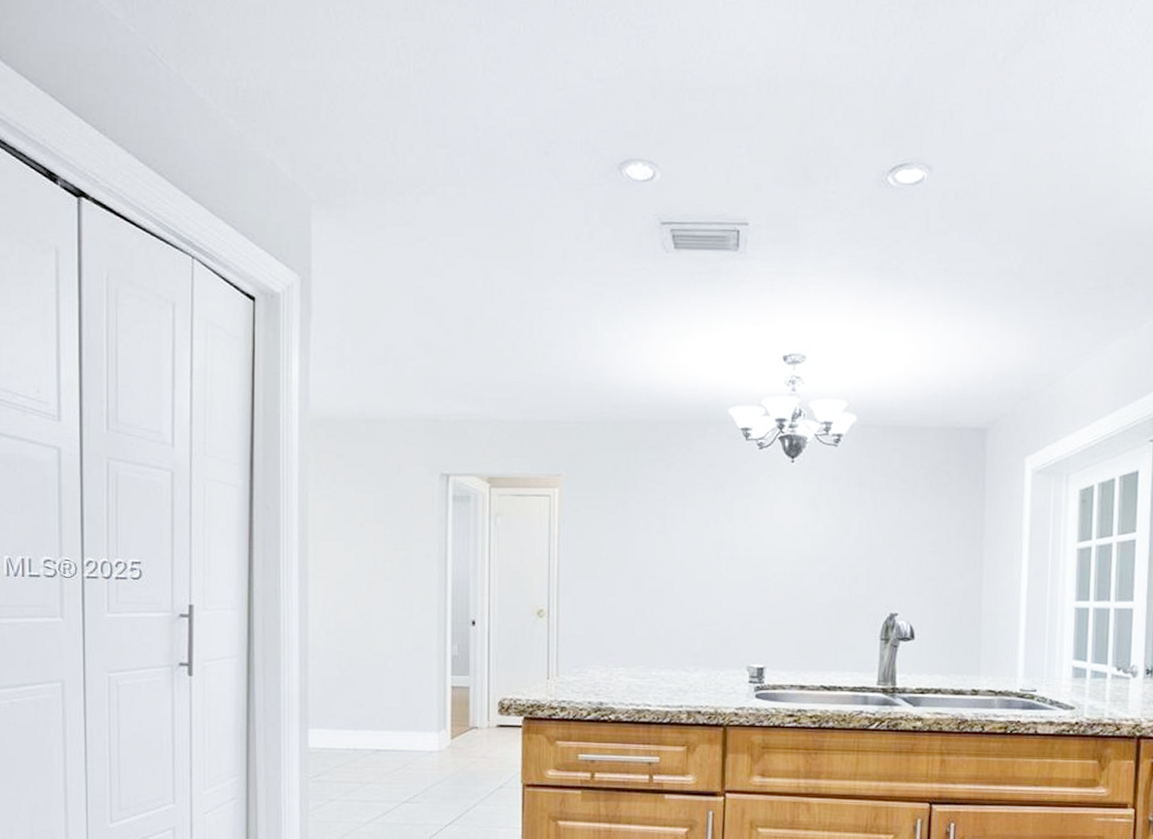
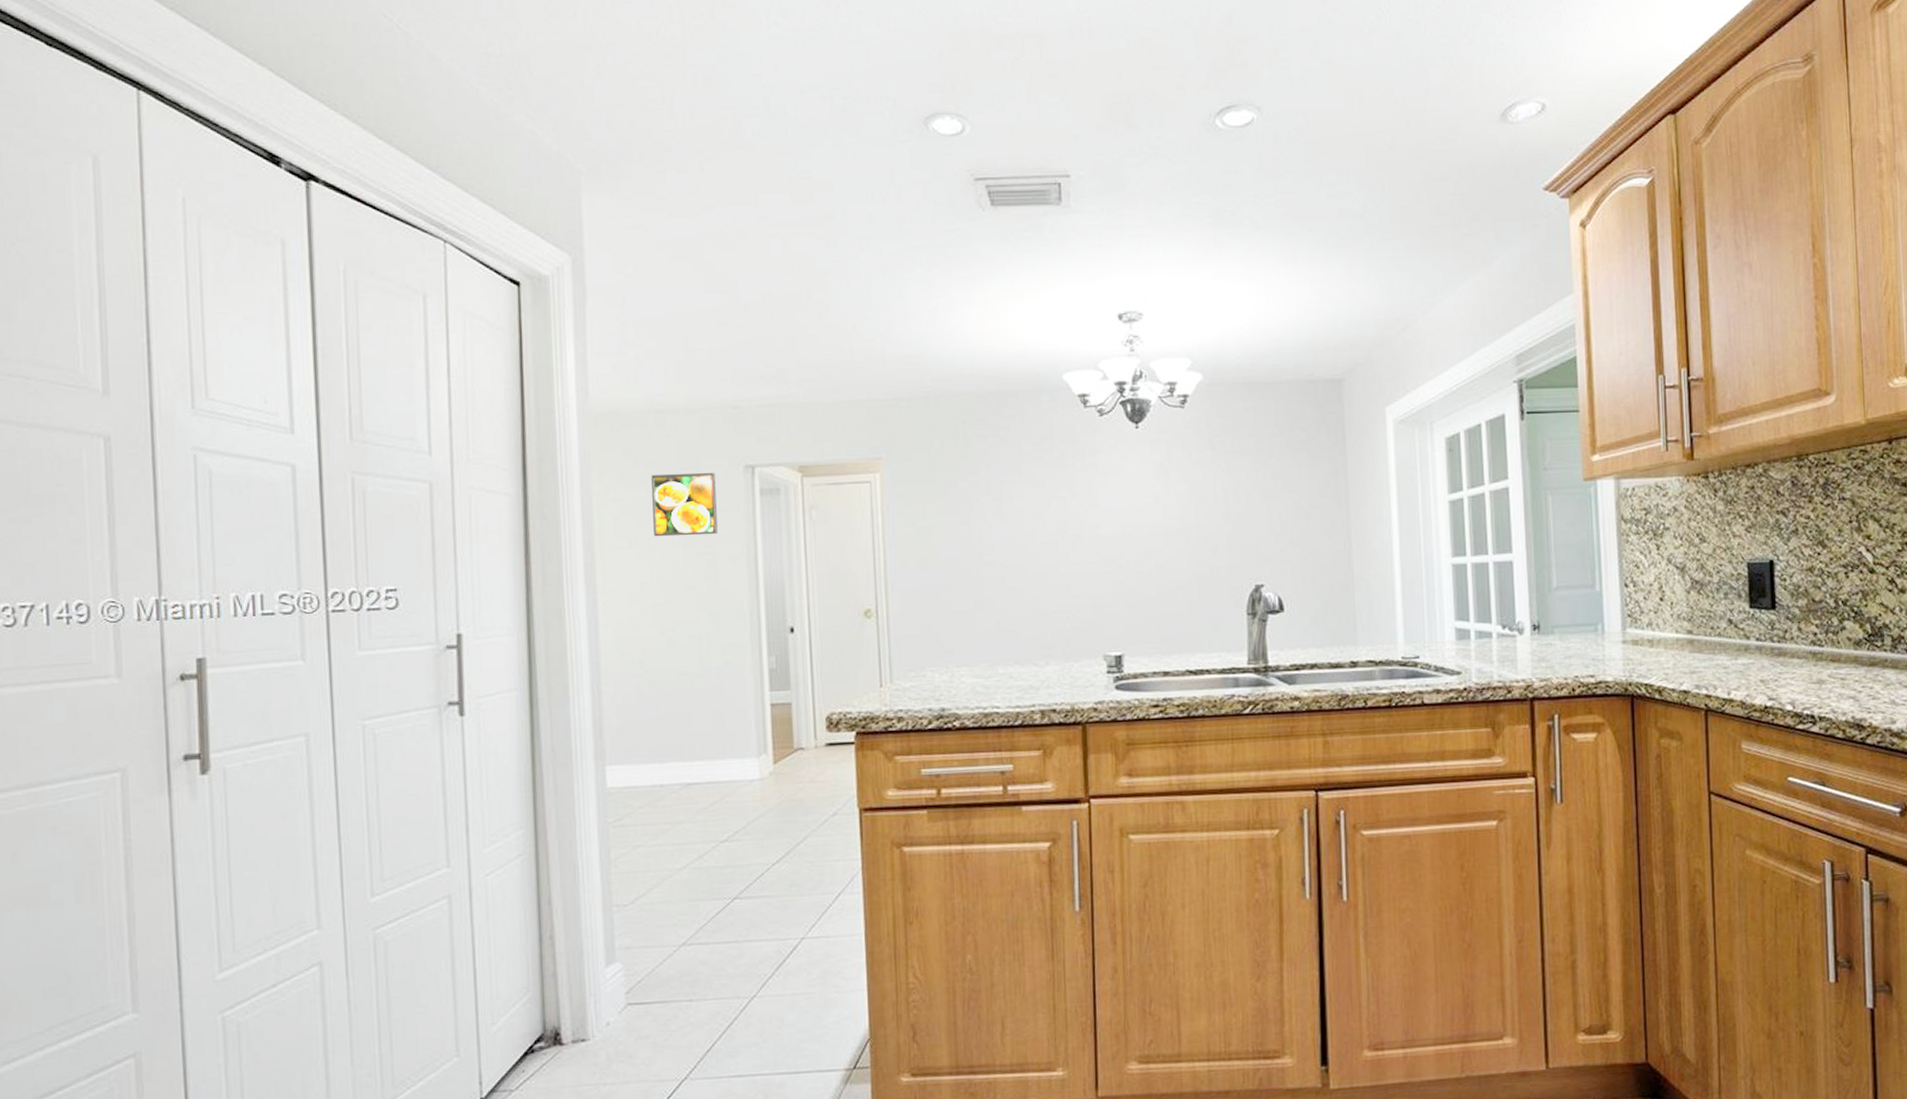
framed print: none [359,476,414,534] -> present [651,472,718,537]

